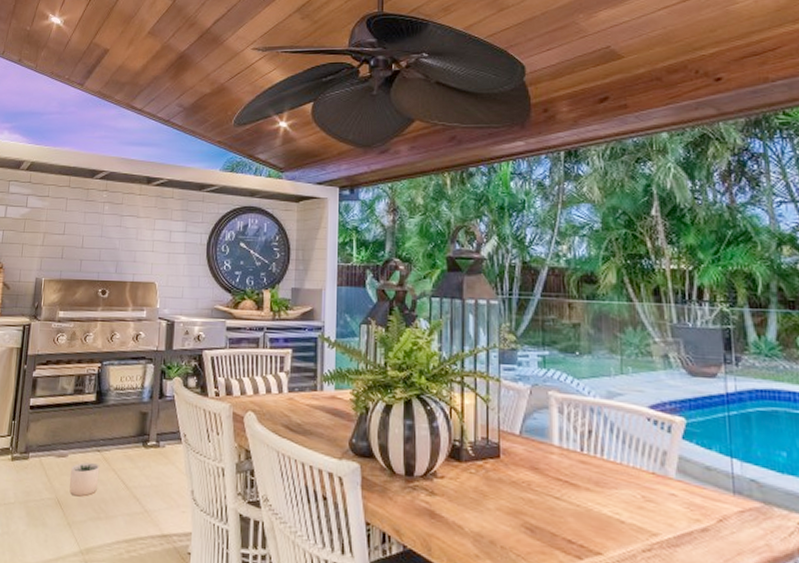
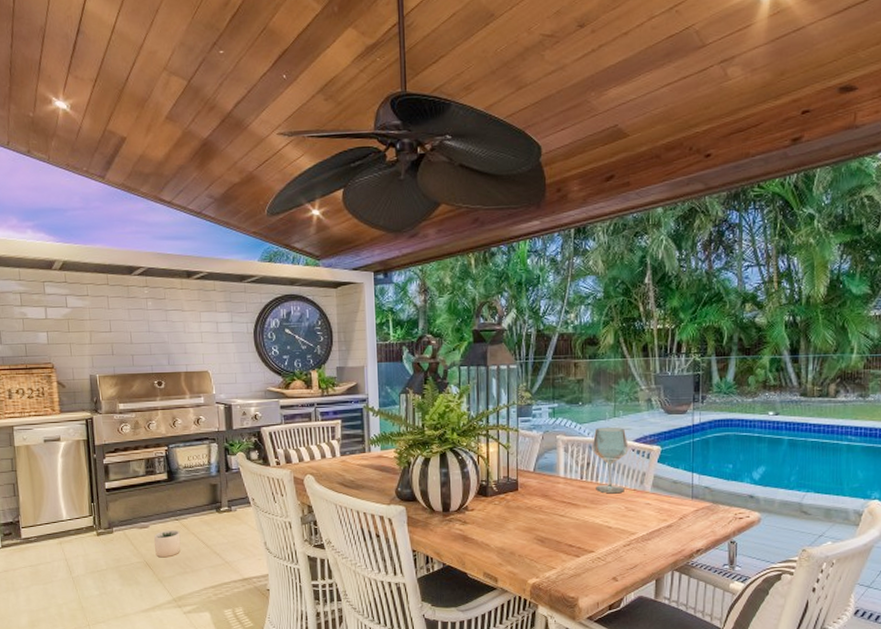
wine glass: none [594,385,643,476] -> present [592,427,629,494]

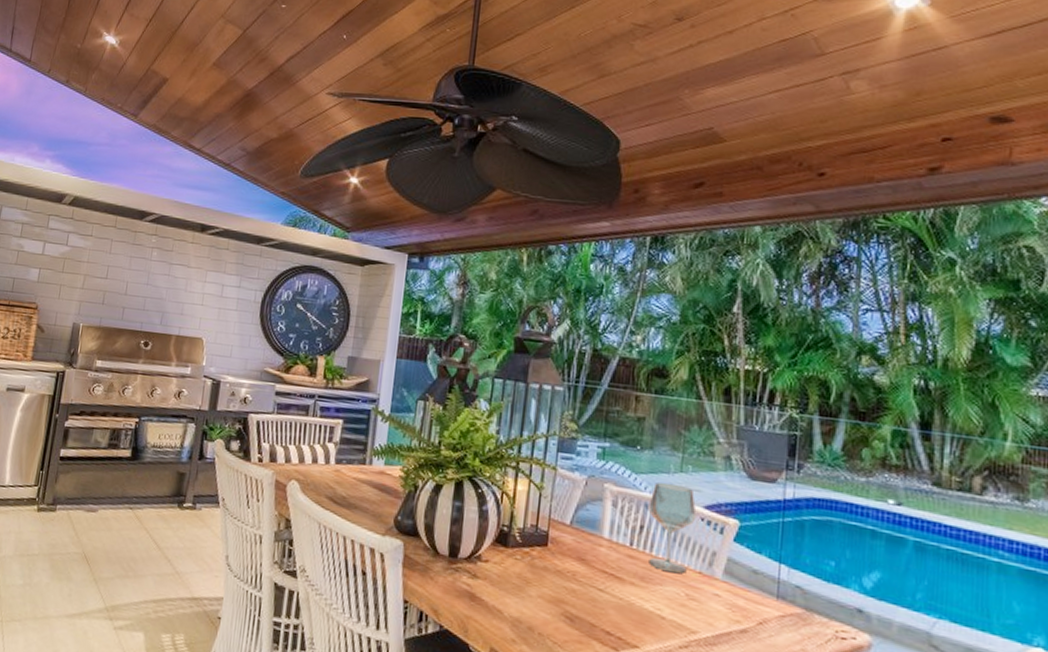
planter: present [154,530,181,558] -> none [97,519,131,554]

